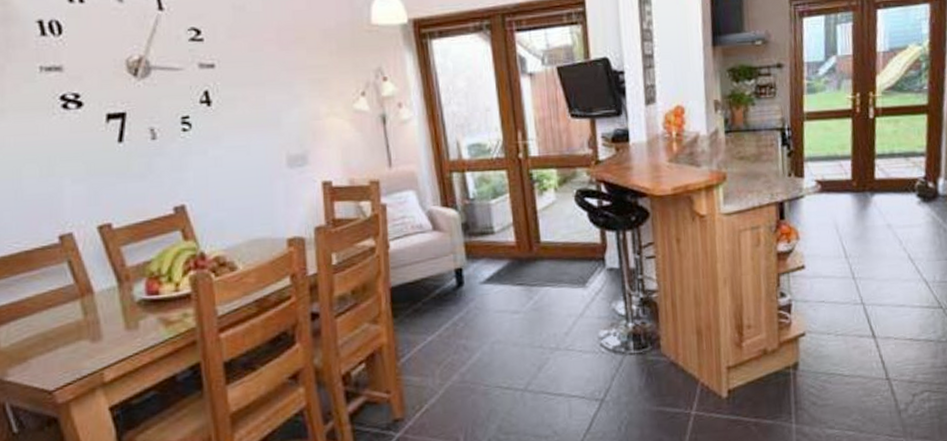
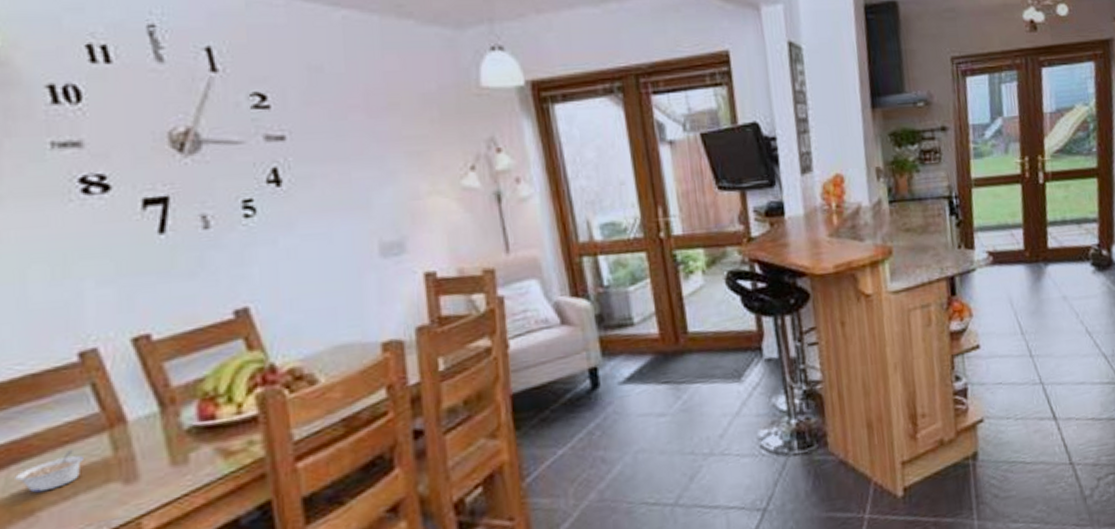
legume: none [13,312,62,344] -> present [15,450,83,493]

